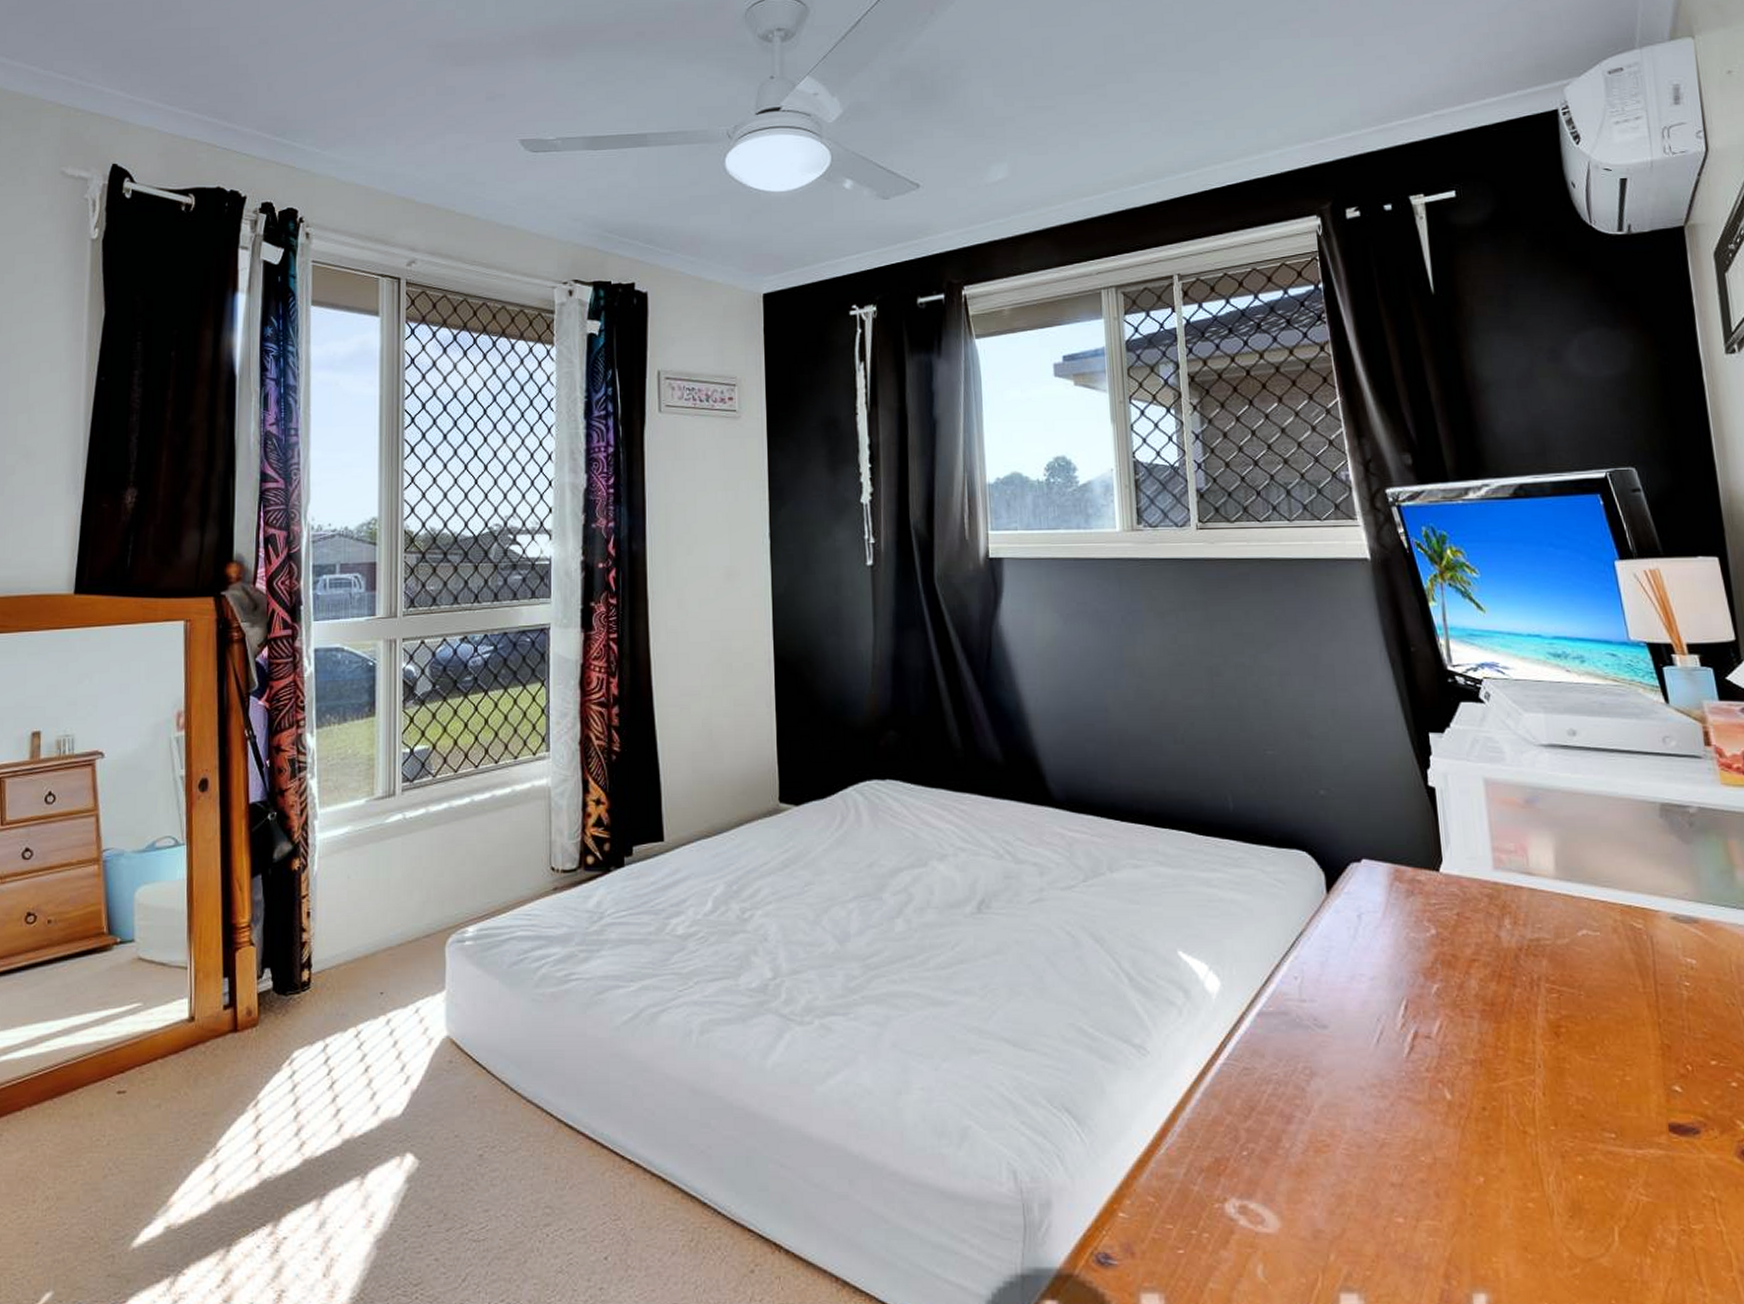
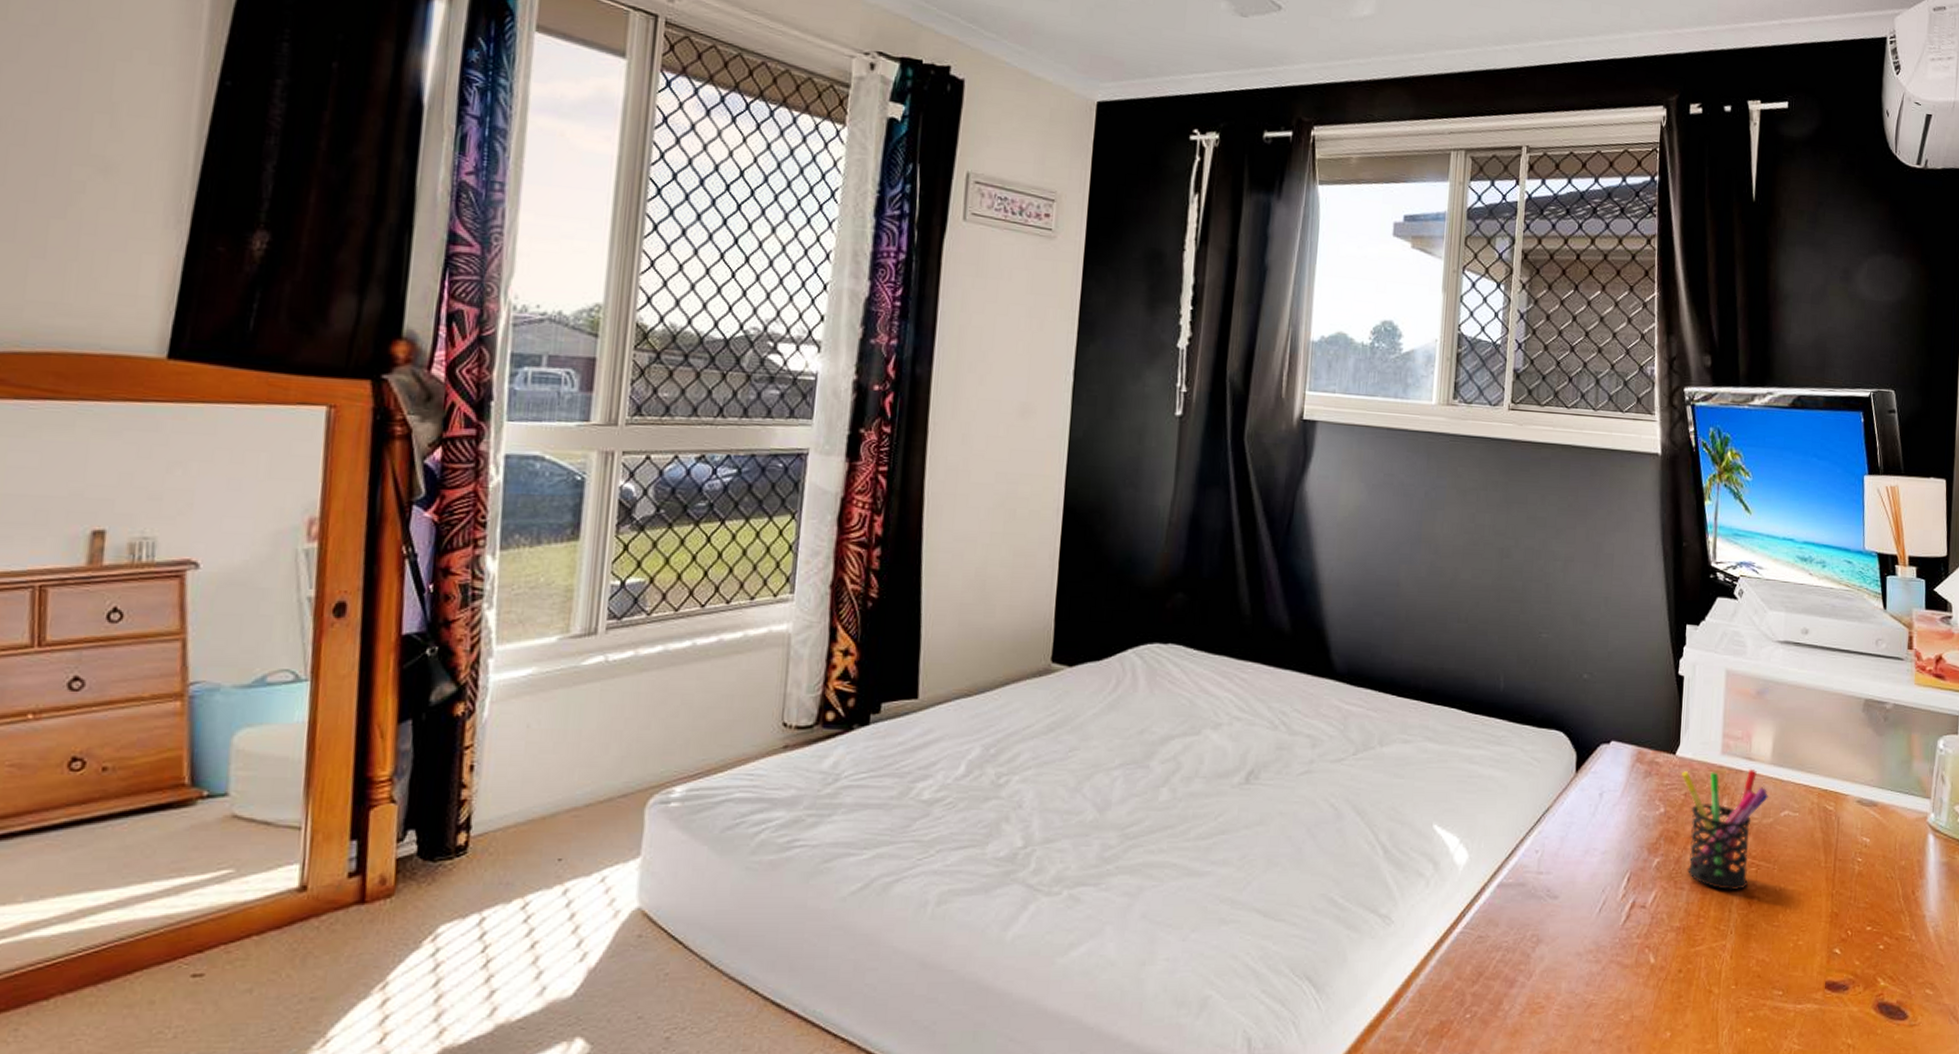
pen holder: none [1450,884,1560,1020] -> present [1682,768,1769,891]

